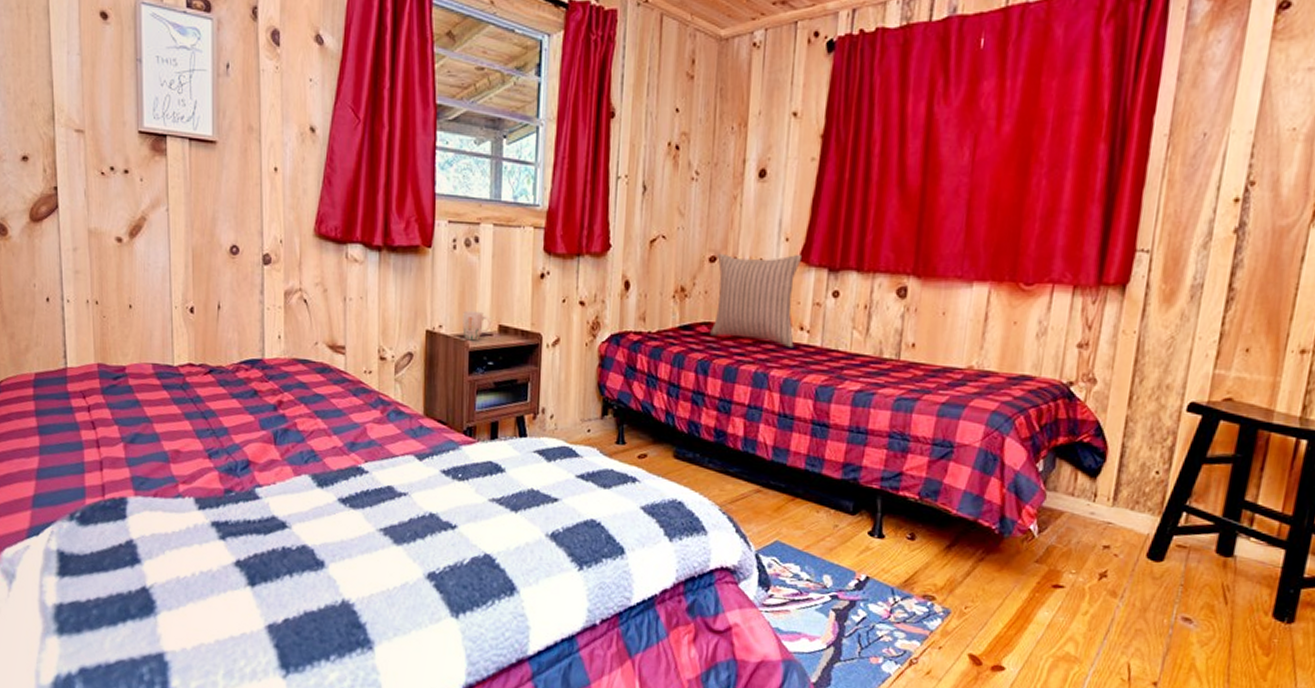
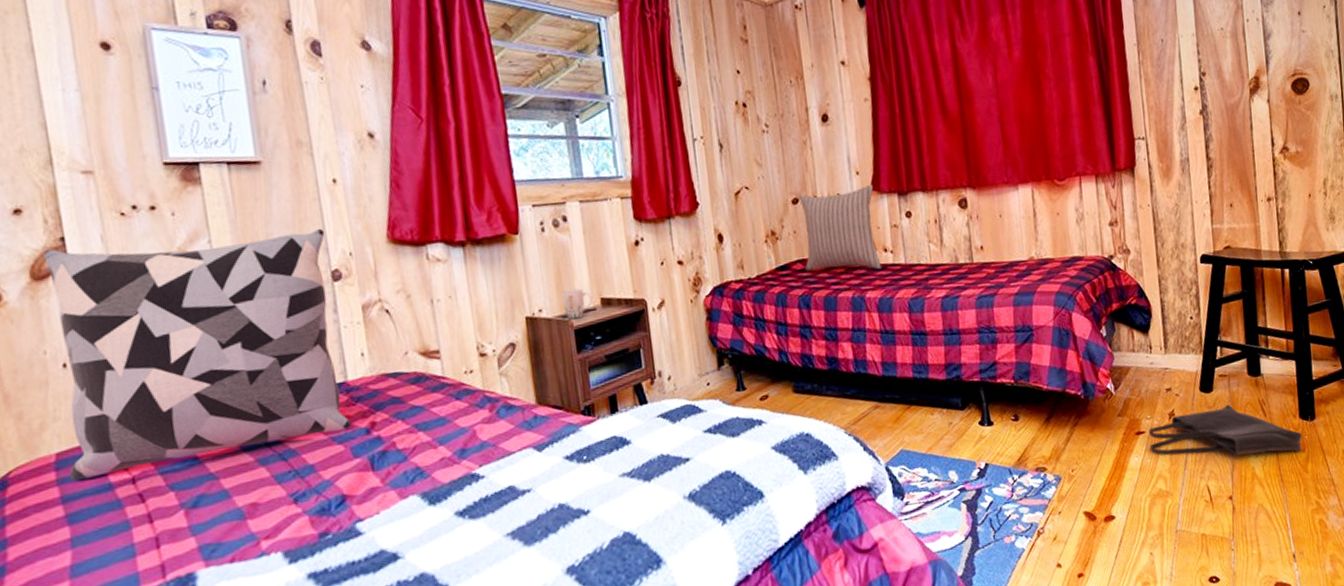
pillow: none [41,196,263,403] -> present [43,229,352,481]
tote bag: none [1065,578,1270,655] -> present [1148,404,1302,456]

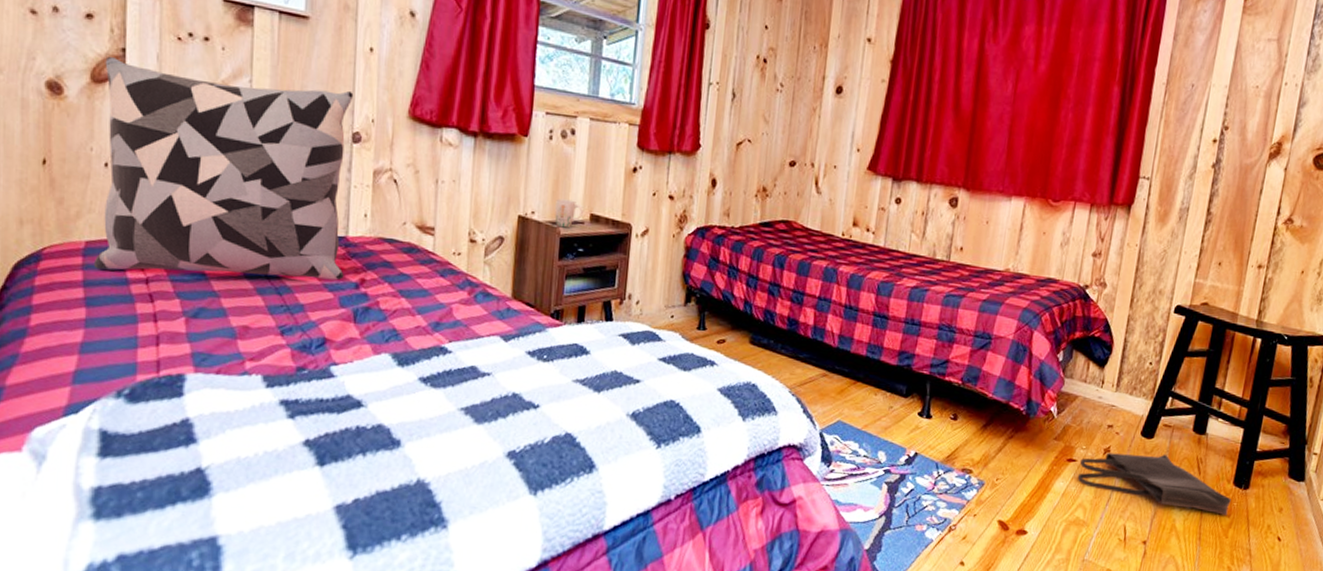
pillow: present [798,184,882,272] -> none [787,158,870,247]

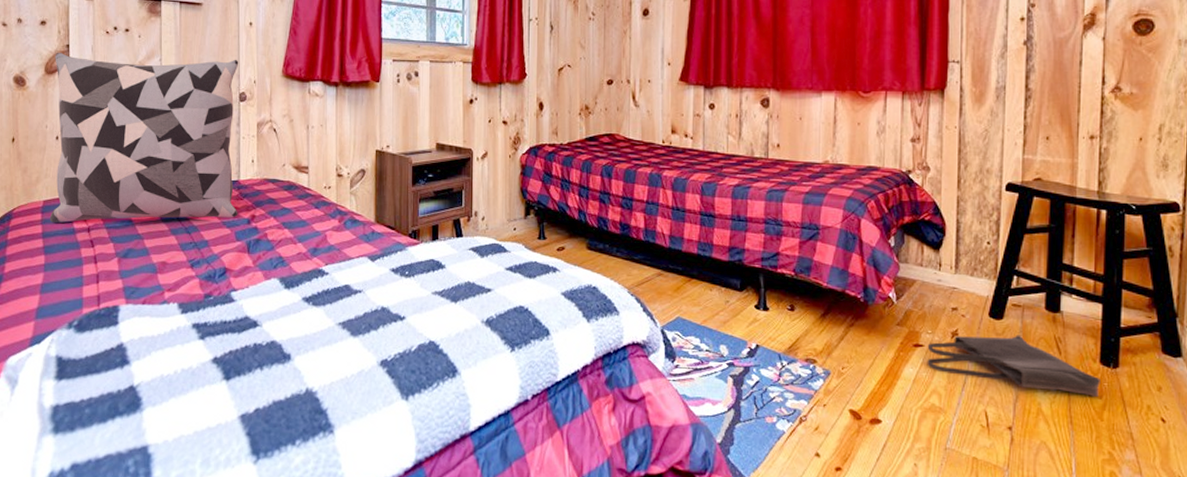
mug: present [554,198,583,228] -> none [406,132,430,157]

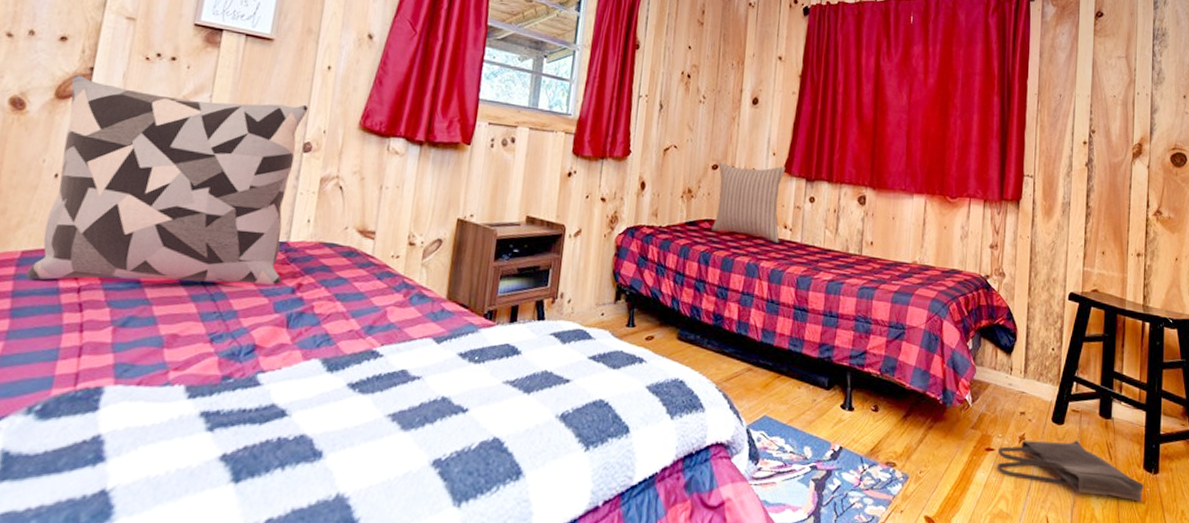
pillow: none [611,75,681,153] -> present [711,162,785,244]

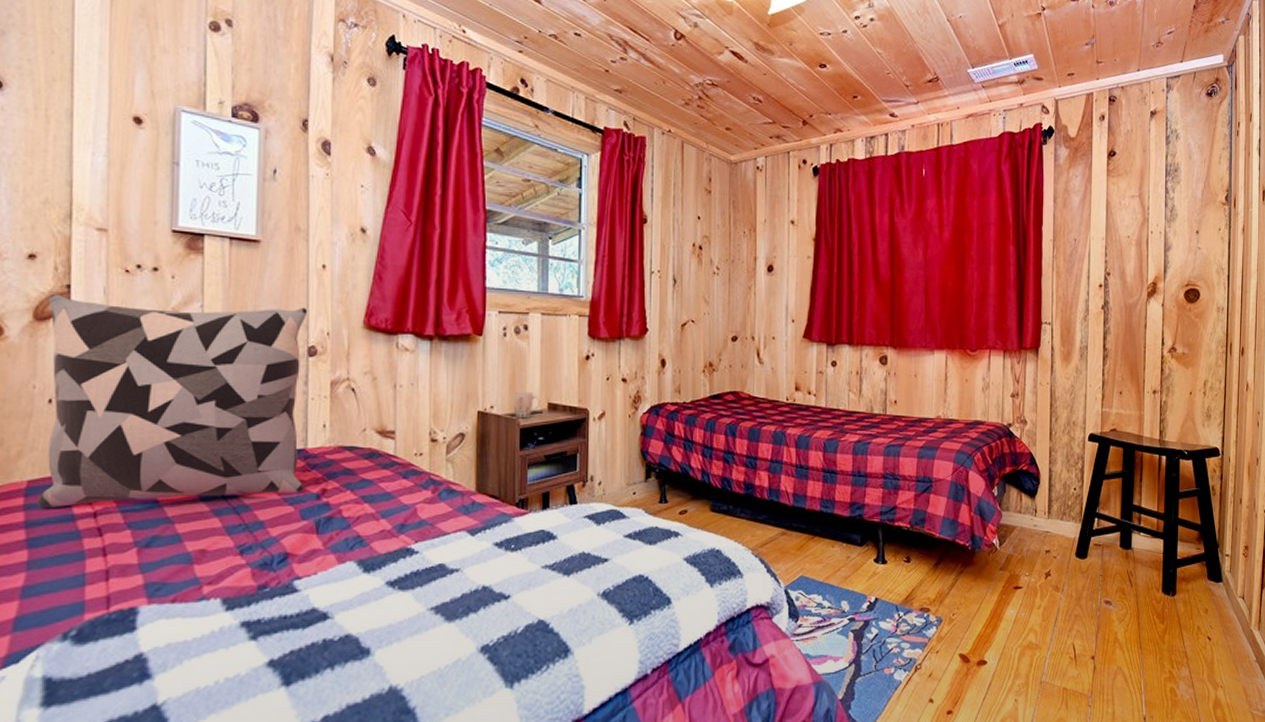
mug: none [492,202,520,230] -> present [513,391,540,419]
pillow: present [711,162,785,244] -> none [736,332,805,410]
tote bag: present [997,440,1144,503] -> none [1025,571,1162,623]

